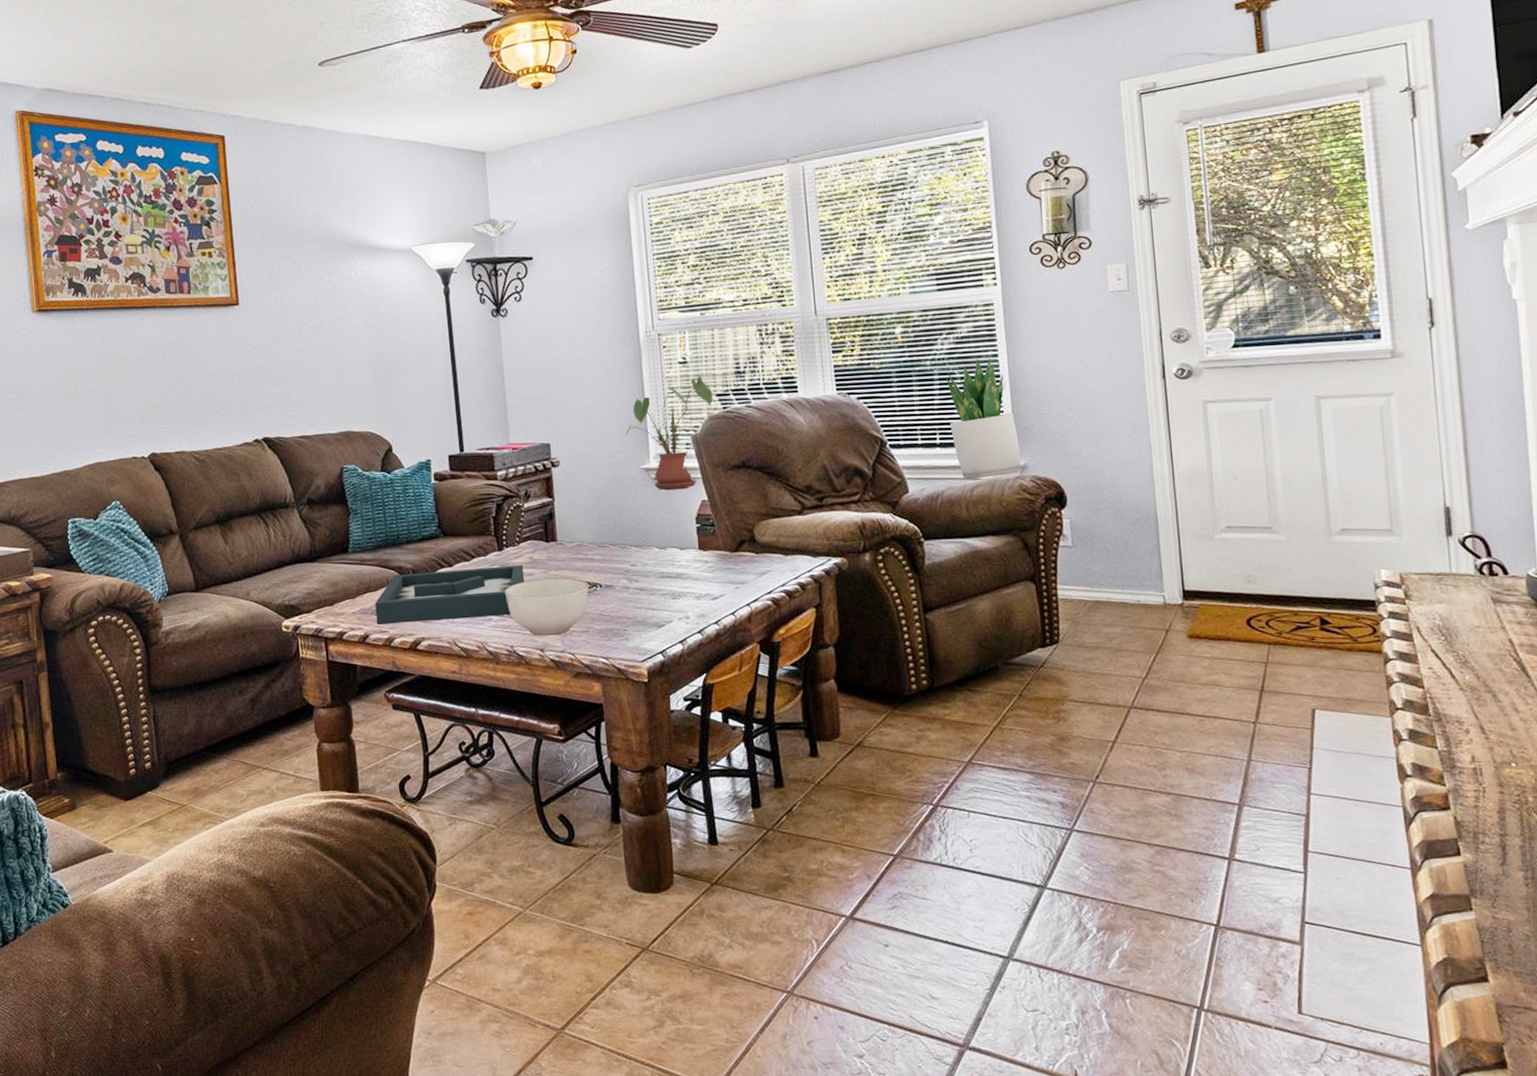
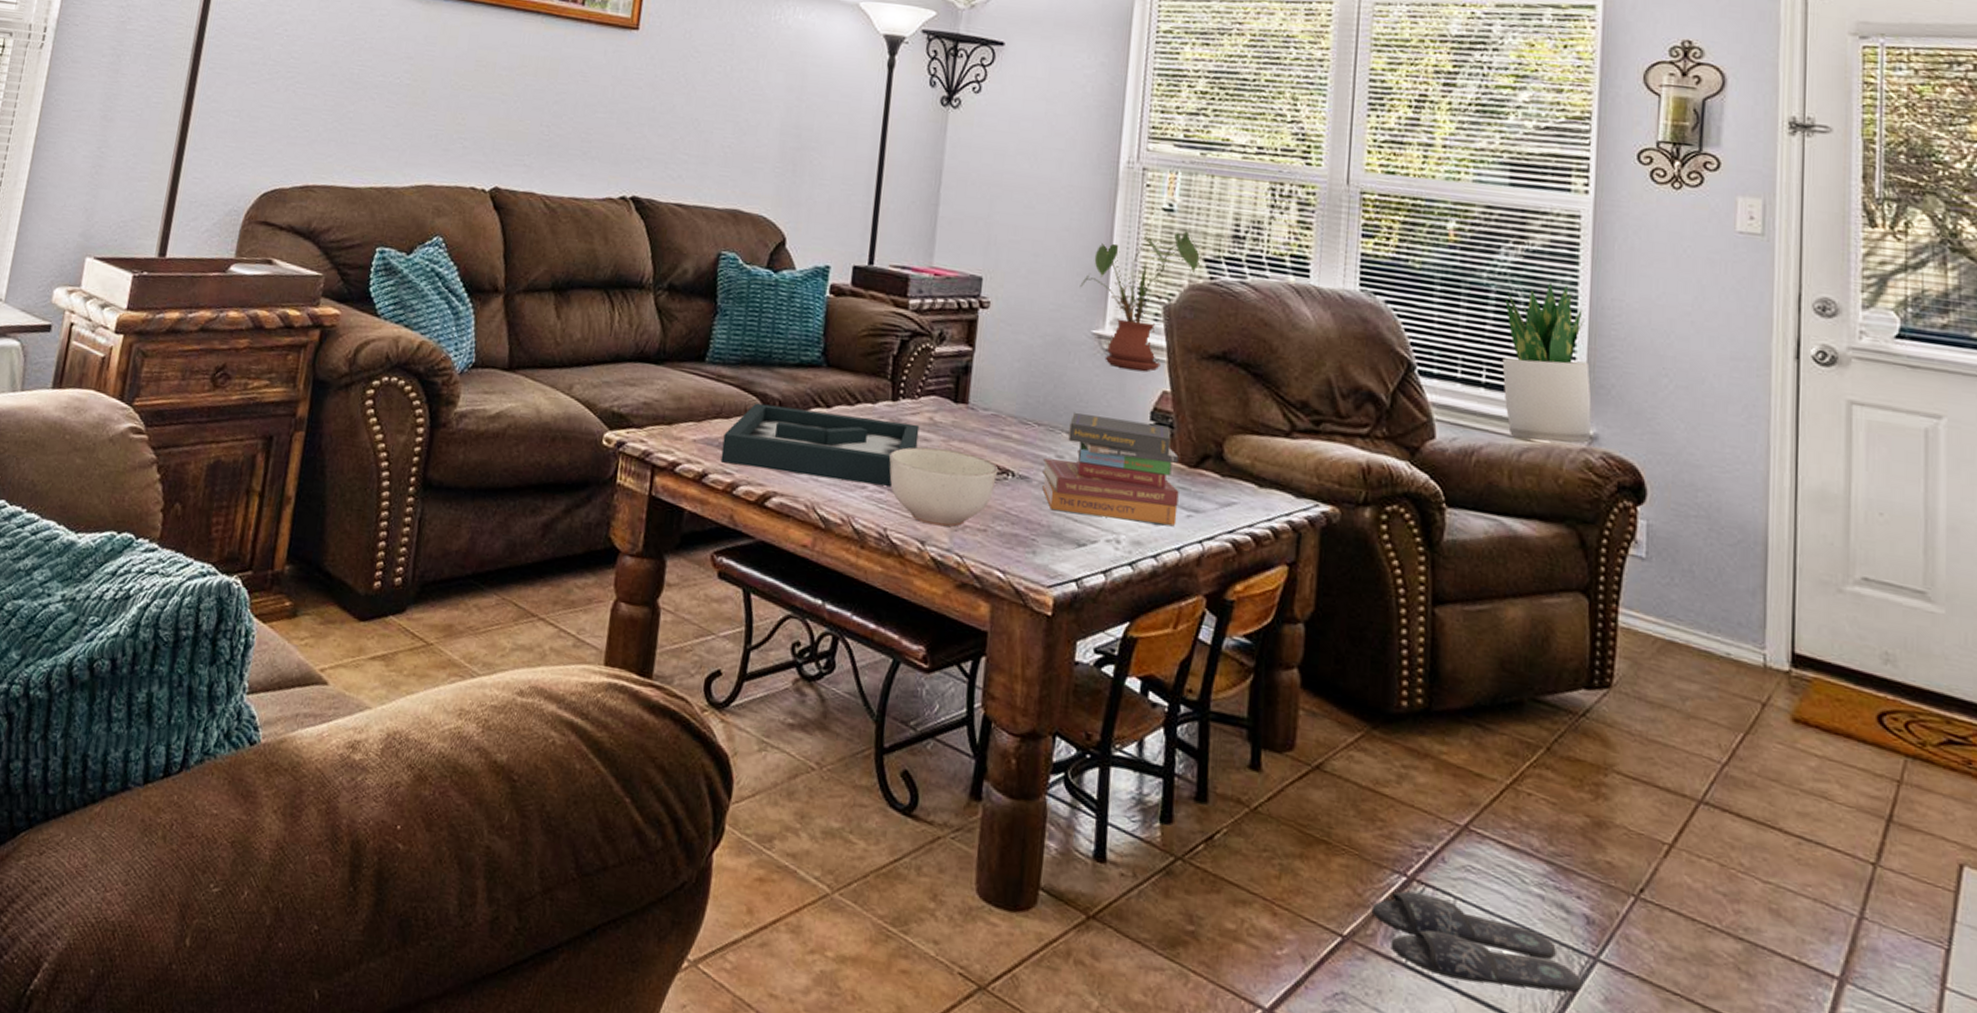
books: none [621,525,728,606] -> present [1042,411,1179,526]
slippers: none [912,813,1064,866] -> present [1373,890,1582,992]

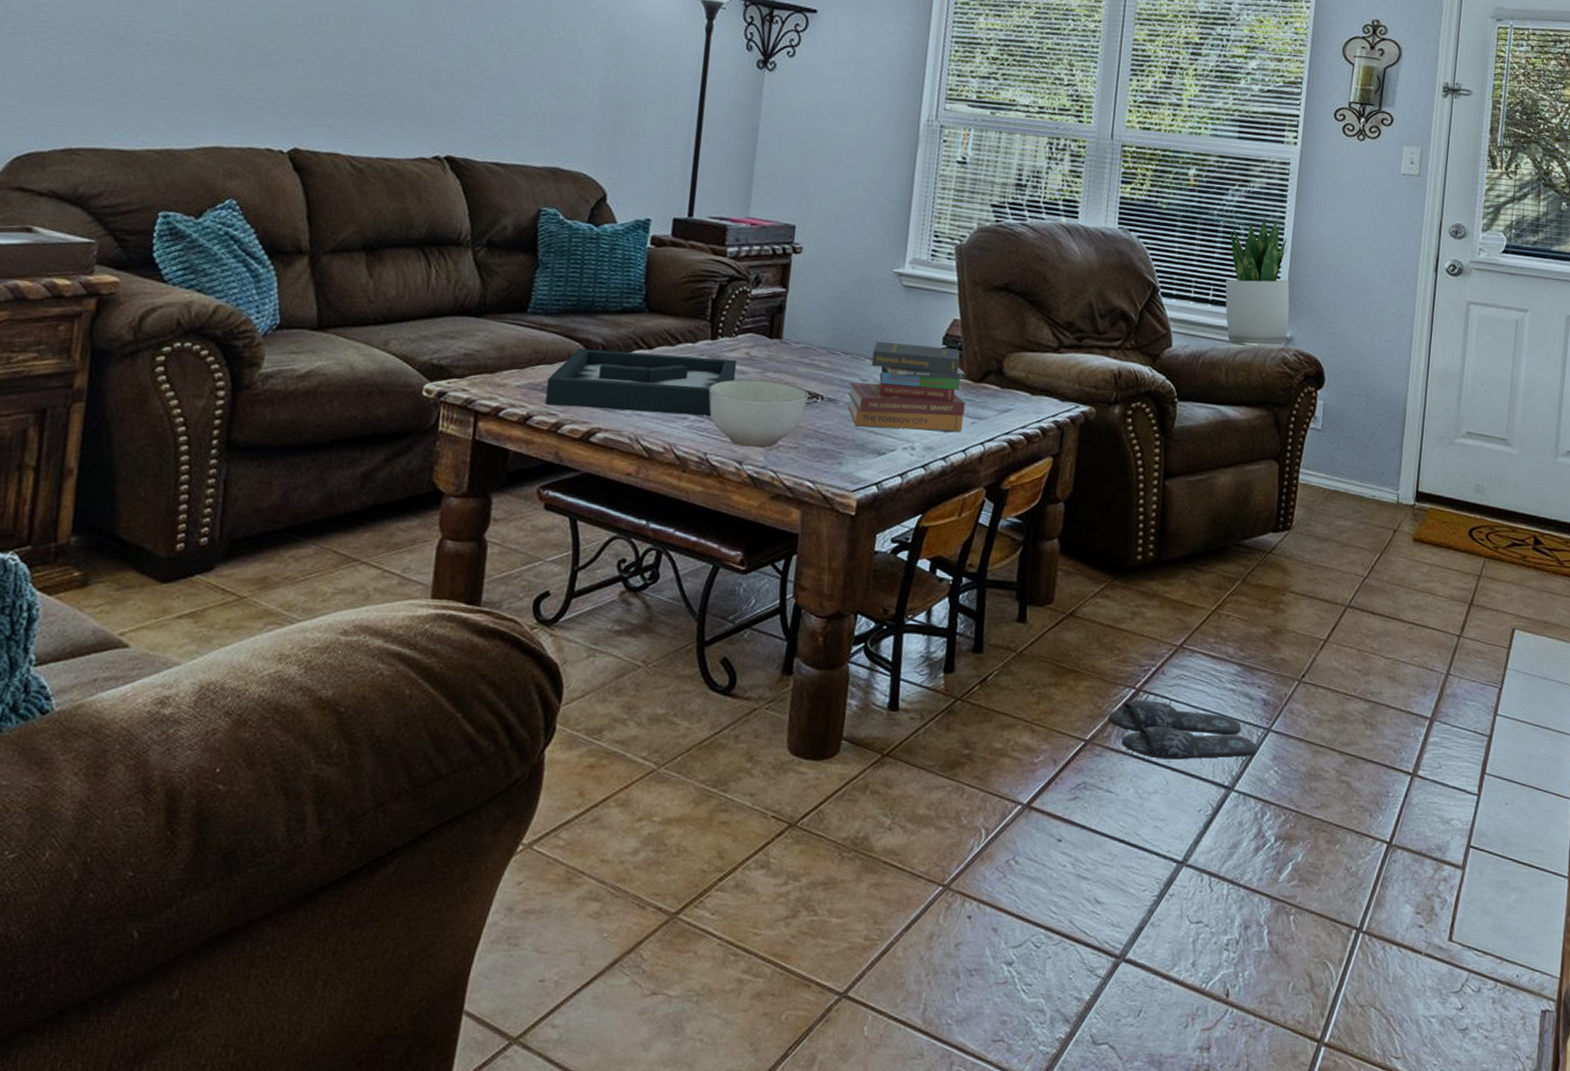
house plant: present [1079,231,1202,372] -> none [883,181,989,303]

